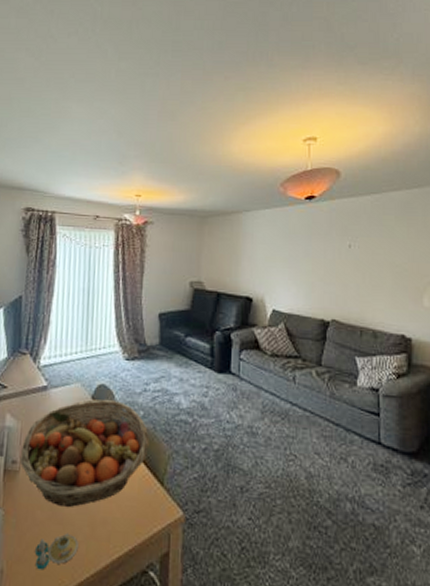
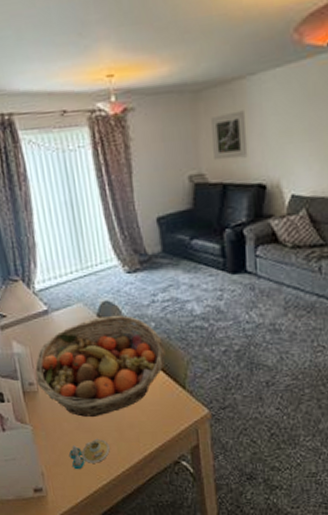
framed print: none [211,236,240,274] -> present [210,110,248,161]

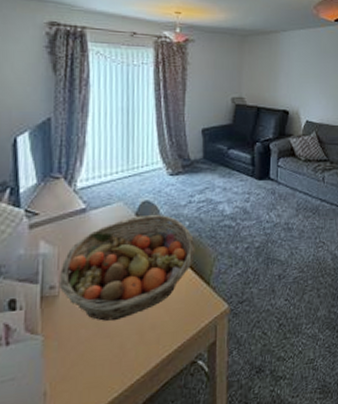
salt and pepper shaker set: present [69,438,110,470] -> none [82,344,127,384]
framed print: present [210,110,248,161] -> none [252,54,278,89]

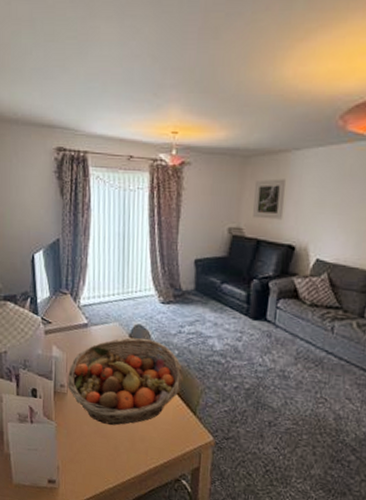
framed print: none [252,54,278,89] -> present [253,178,286,220]

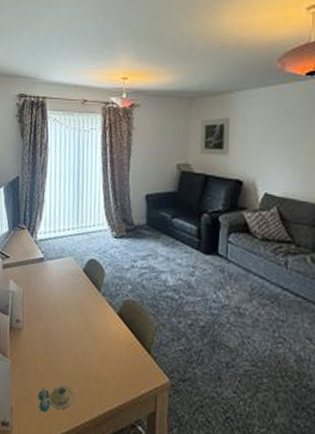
fruit basket: present [68,337,183,425] -> none [23,272,137,364]
salt and pepper shaker set: none [85,444,121,470] -> present [38,384,75,412]

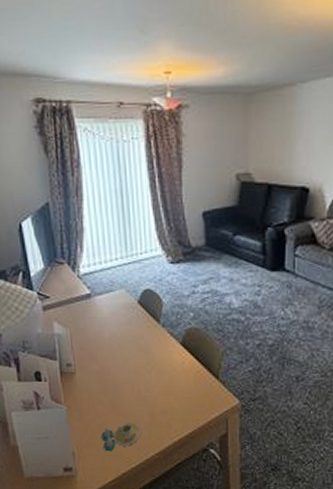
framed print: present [200,117,231,156] -> none [260,115,295,161]

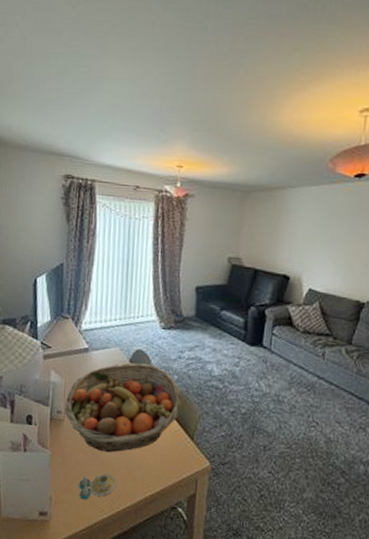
fruit basket: none [74,304,201,401] -> present [65,362,182,453]

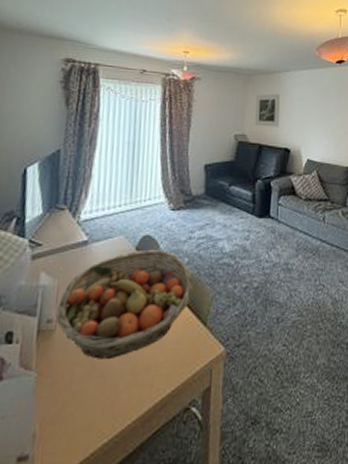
salt and pepper shaker set: present [79,472,117,500] -> none [73,384,120,427]
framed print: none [251,213,282,252] -> present [255,93,281,127]

